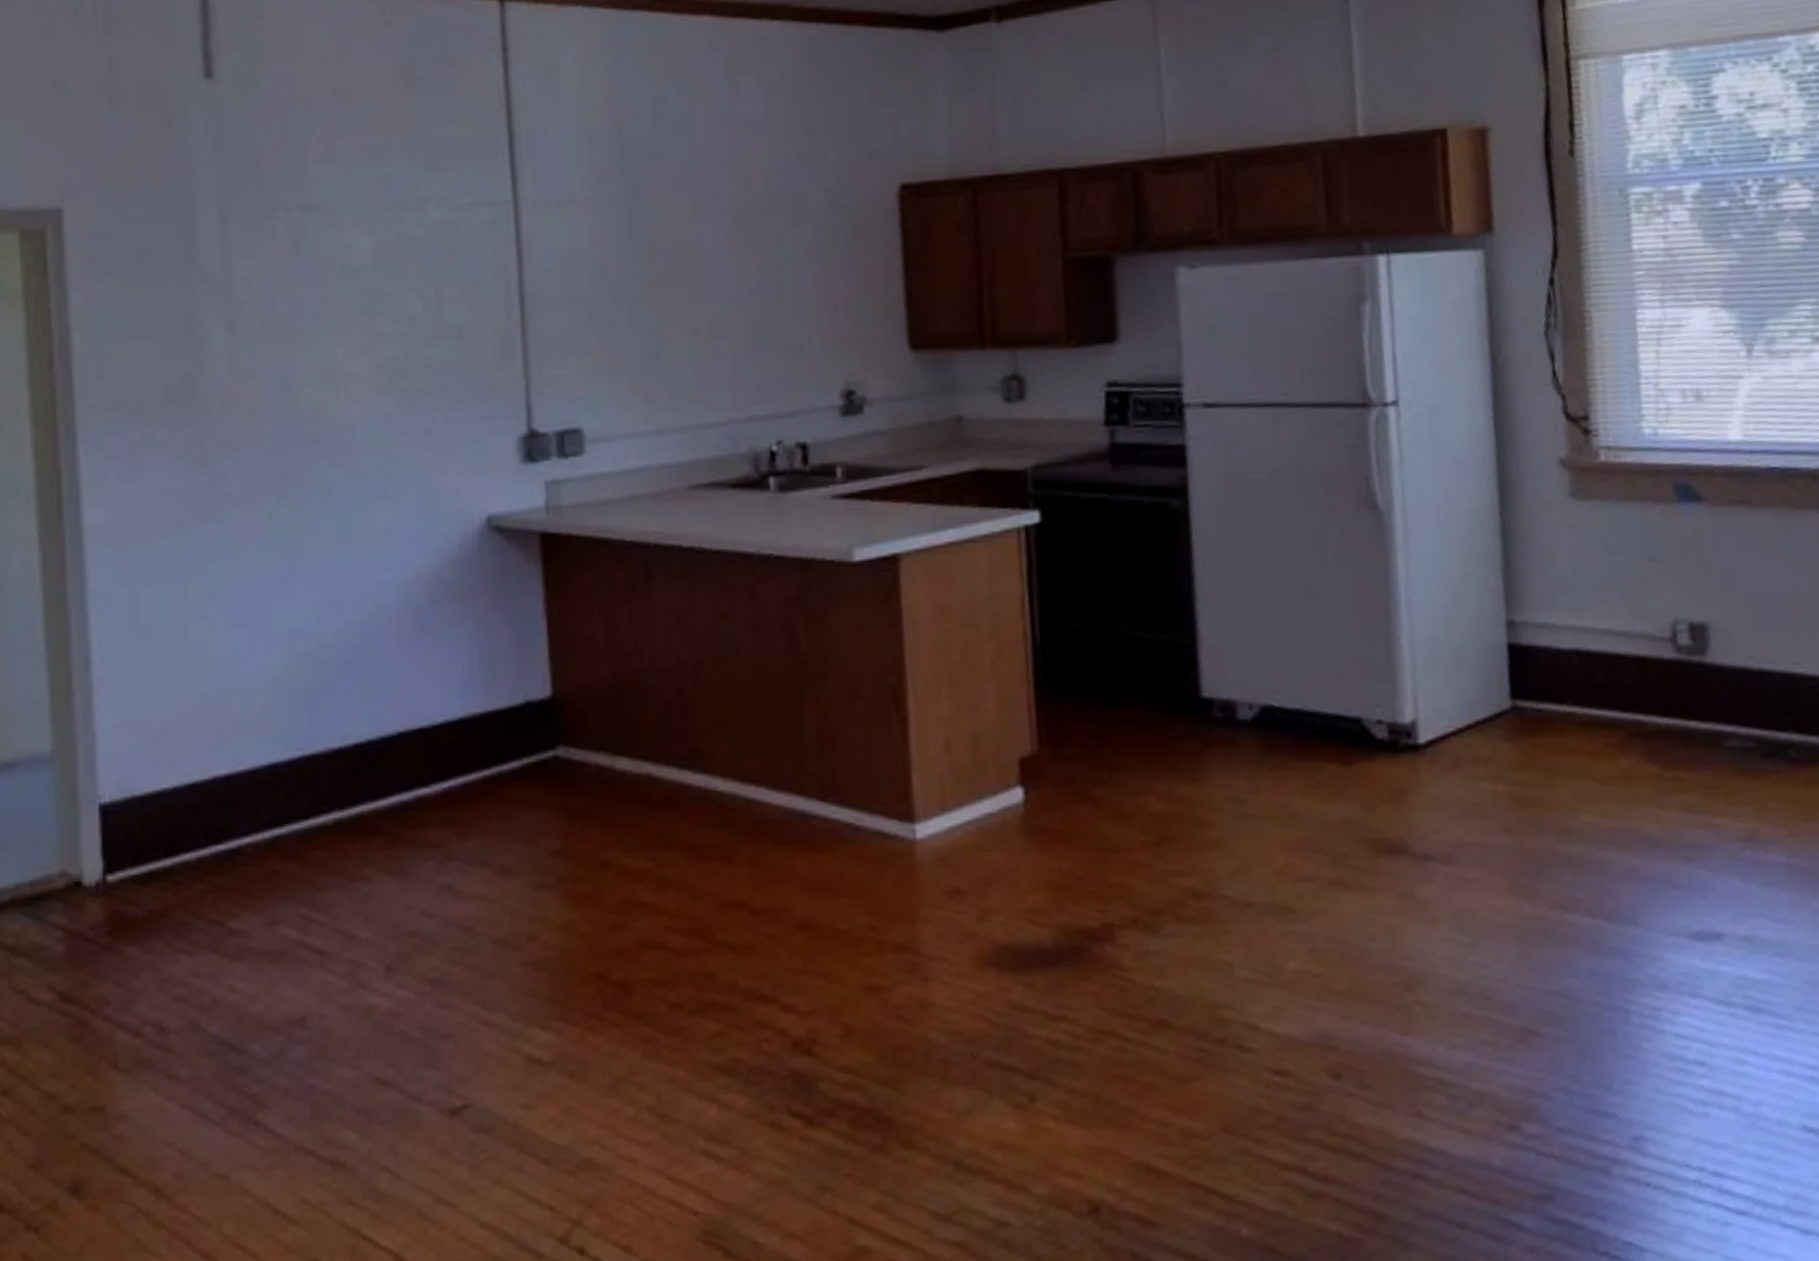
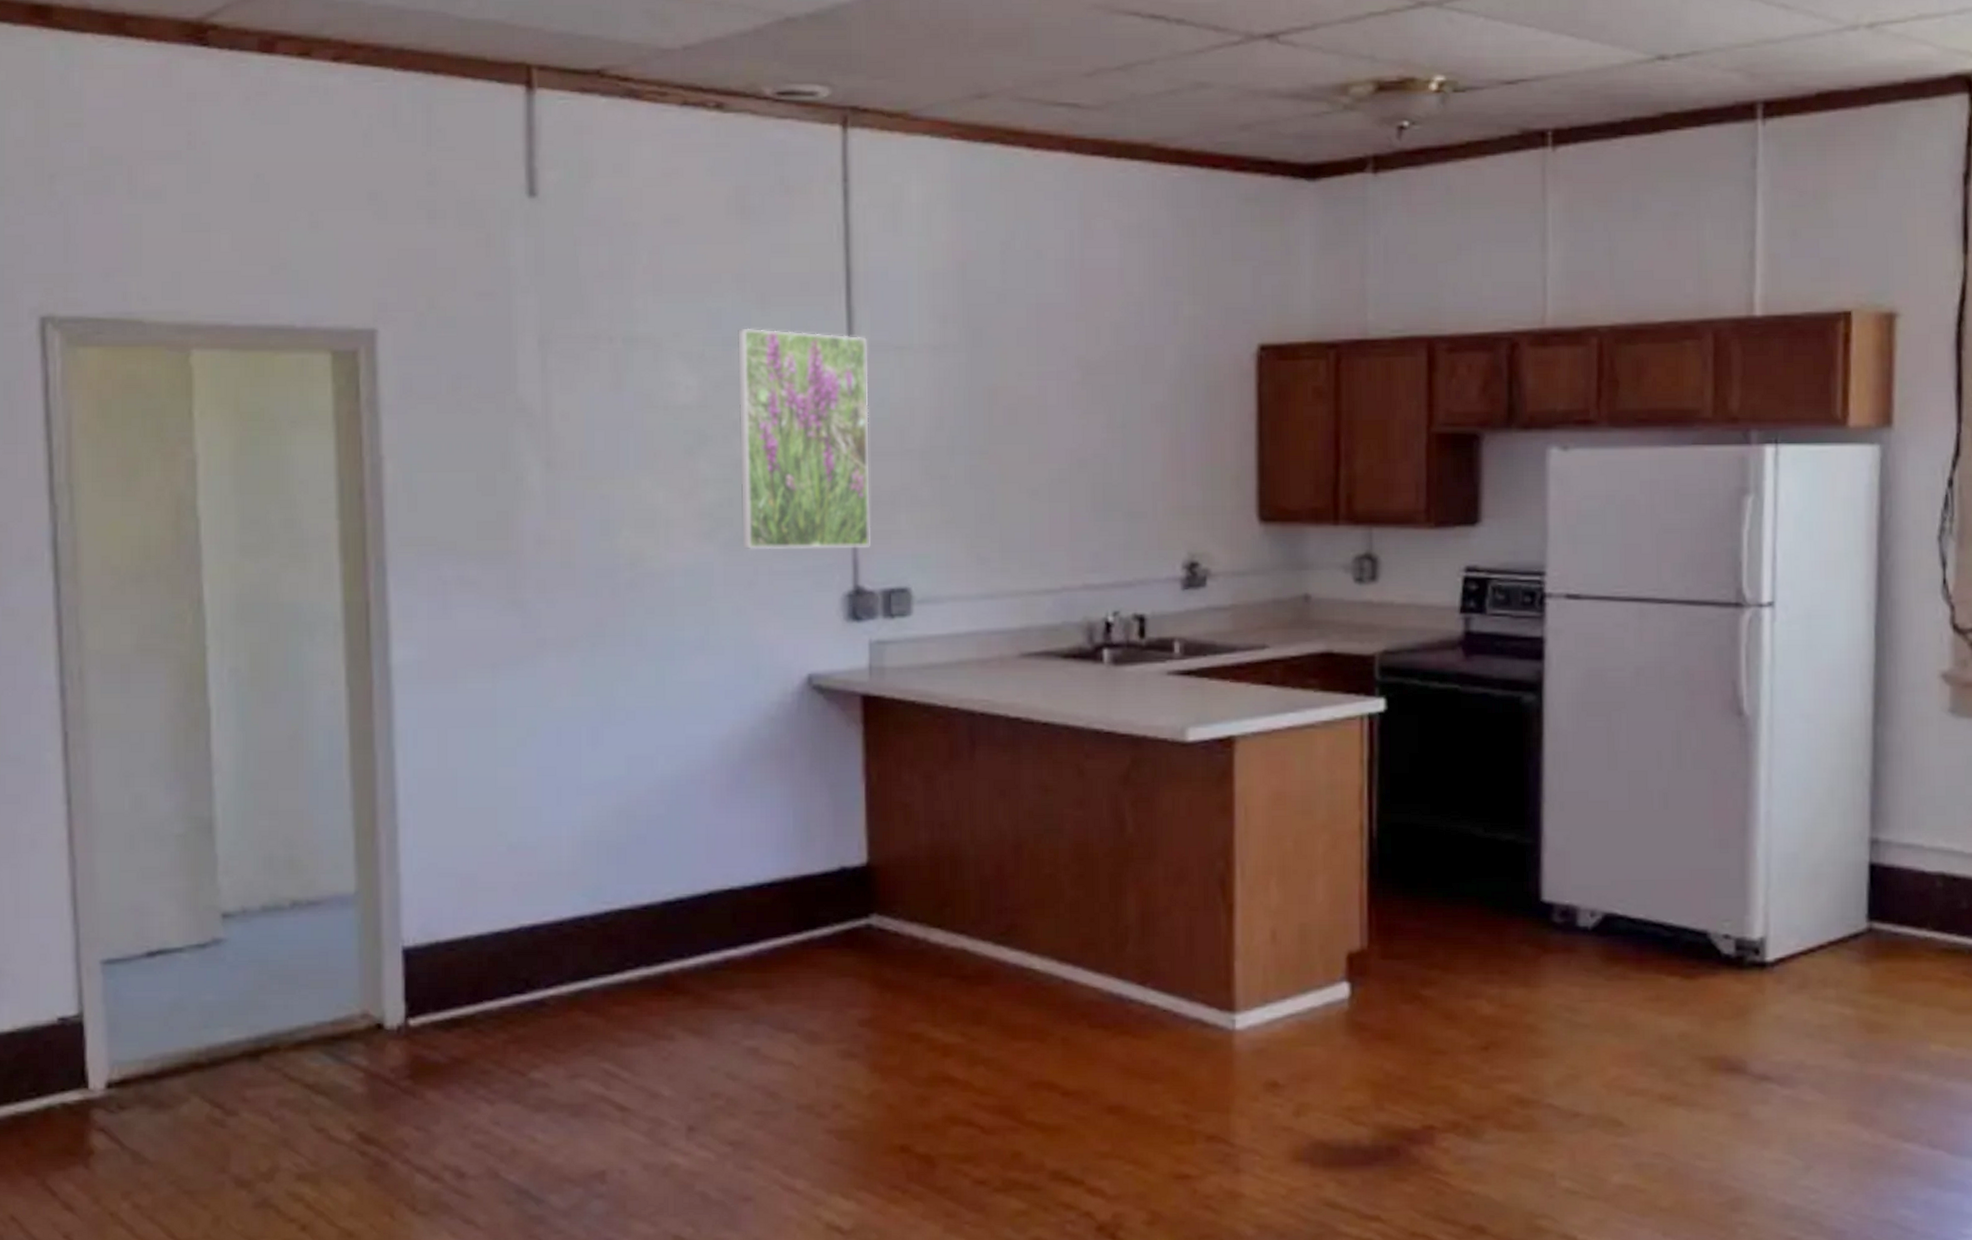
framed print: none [408,191,542,399] -> present [738,328,870,549]

